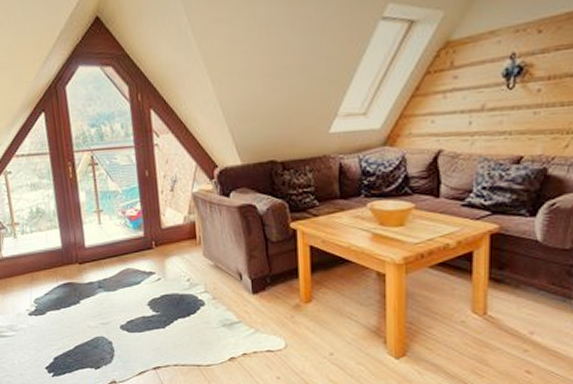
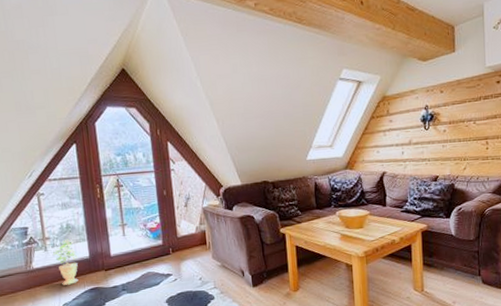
potted plant: none [23,224,51,278] -> present [53,238,79,285]

